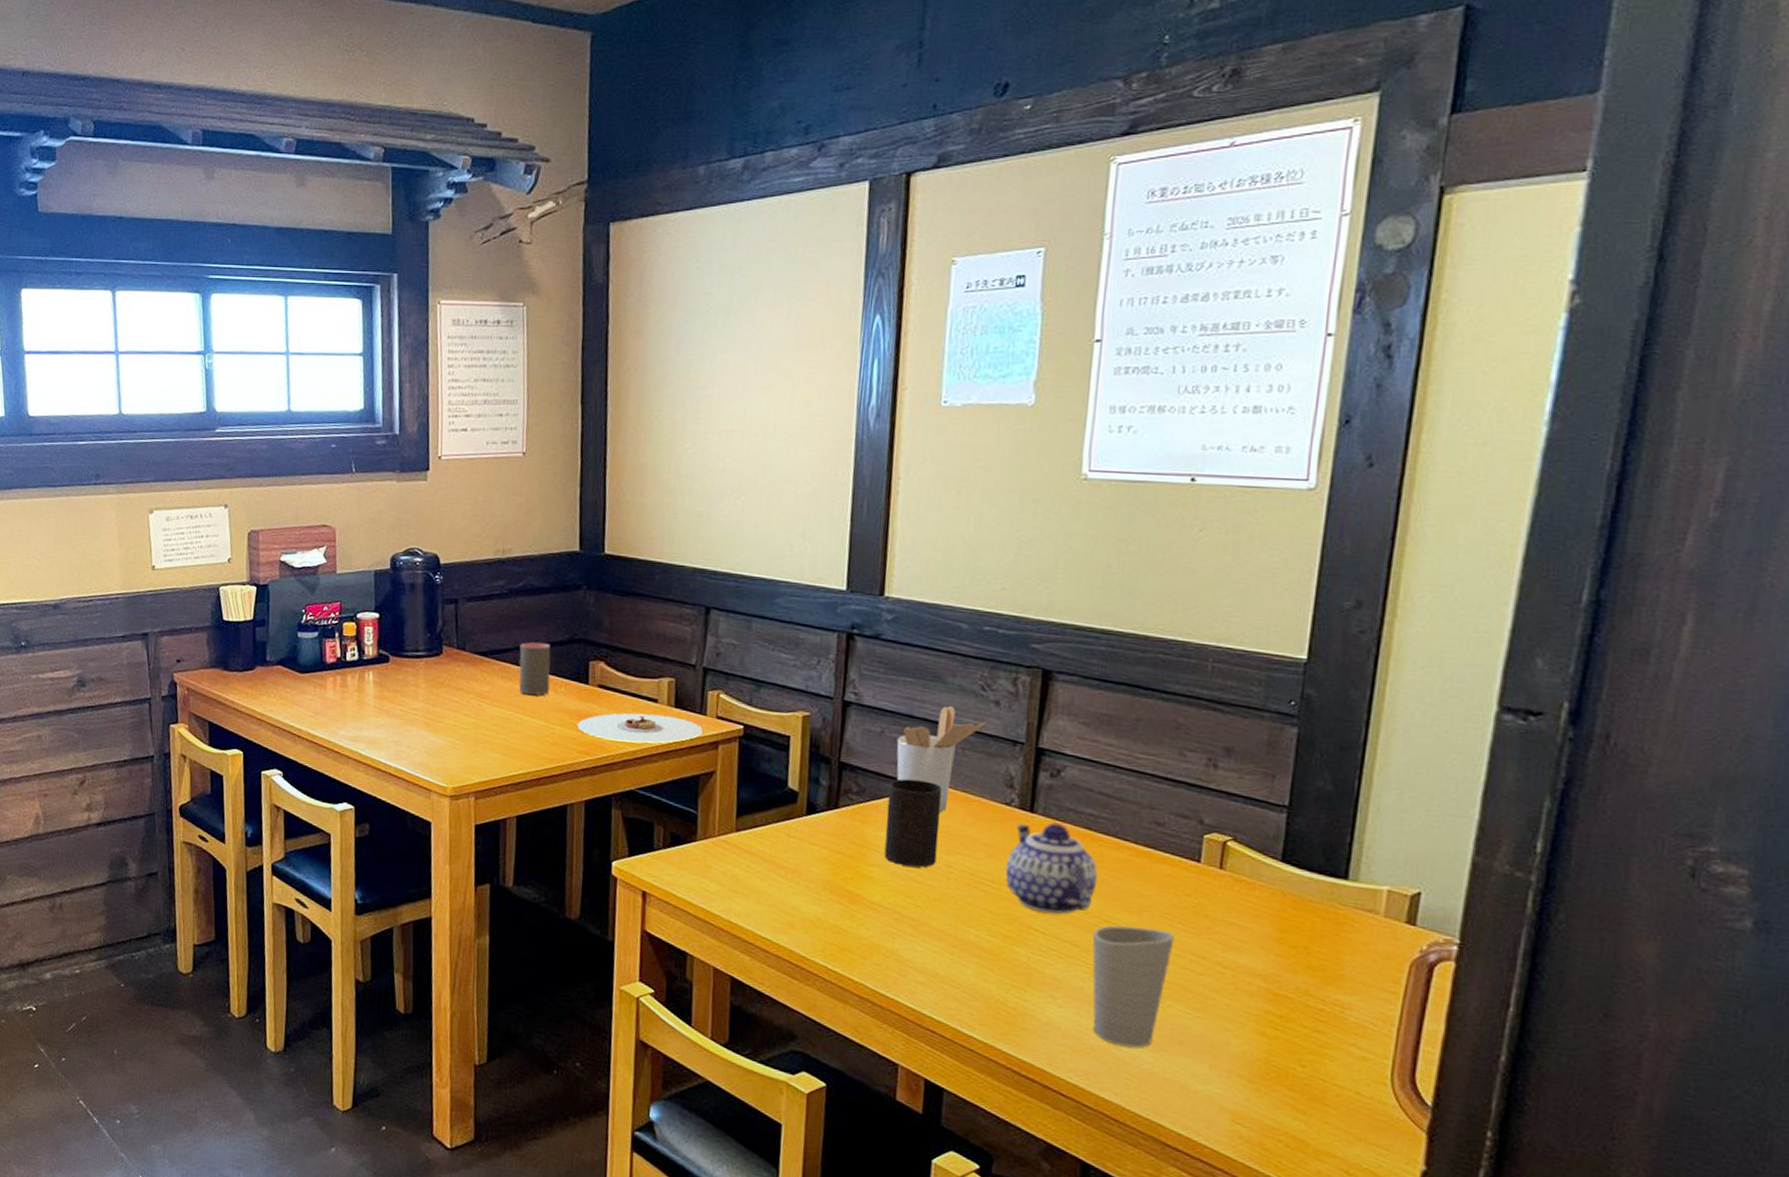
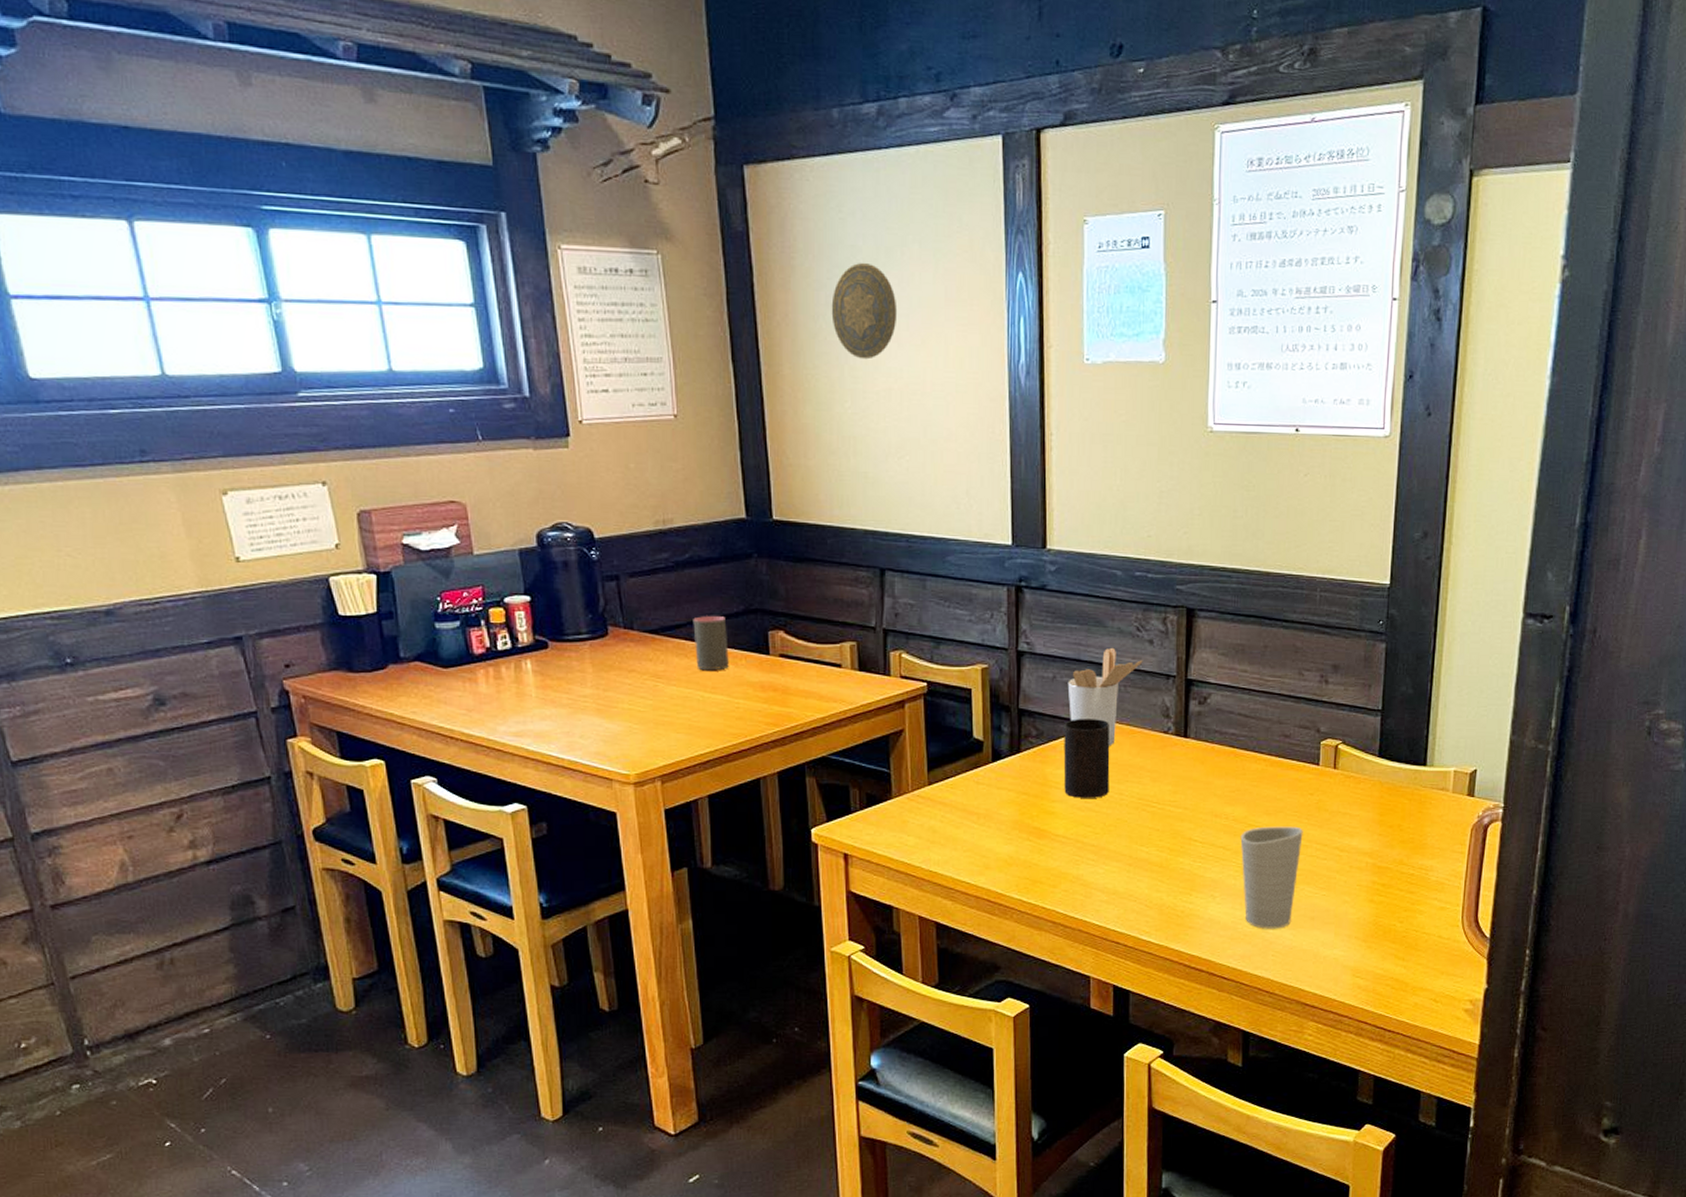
plate: present [577,713,703,743] -> none [761,680,888,709]
decorative plate: none [680,310,746,402] -> present [831,263,898,360]
teapot: present [1005,823,1098,914] -> none [1167,746,1242,825]

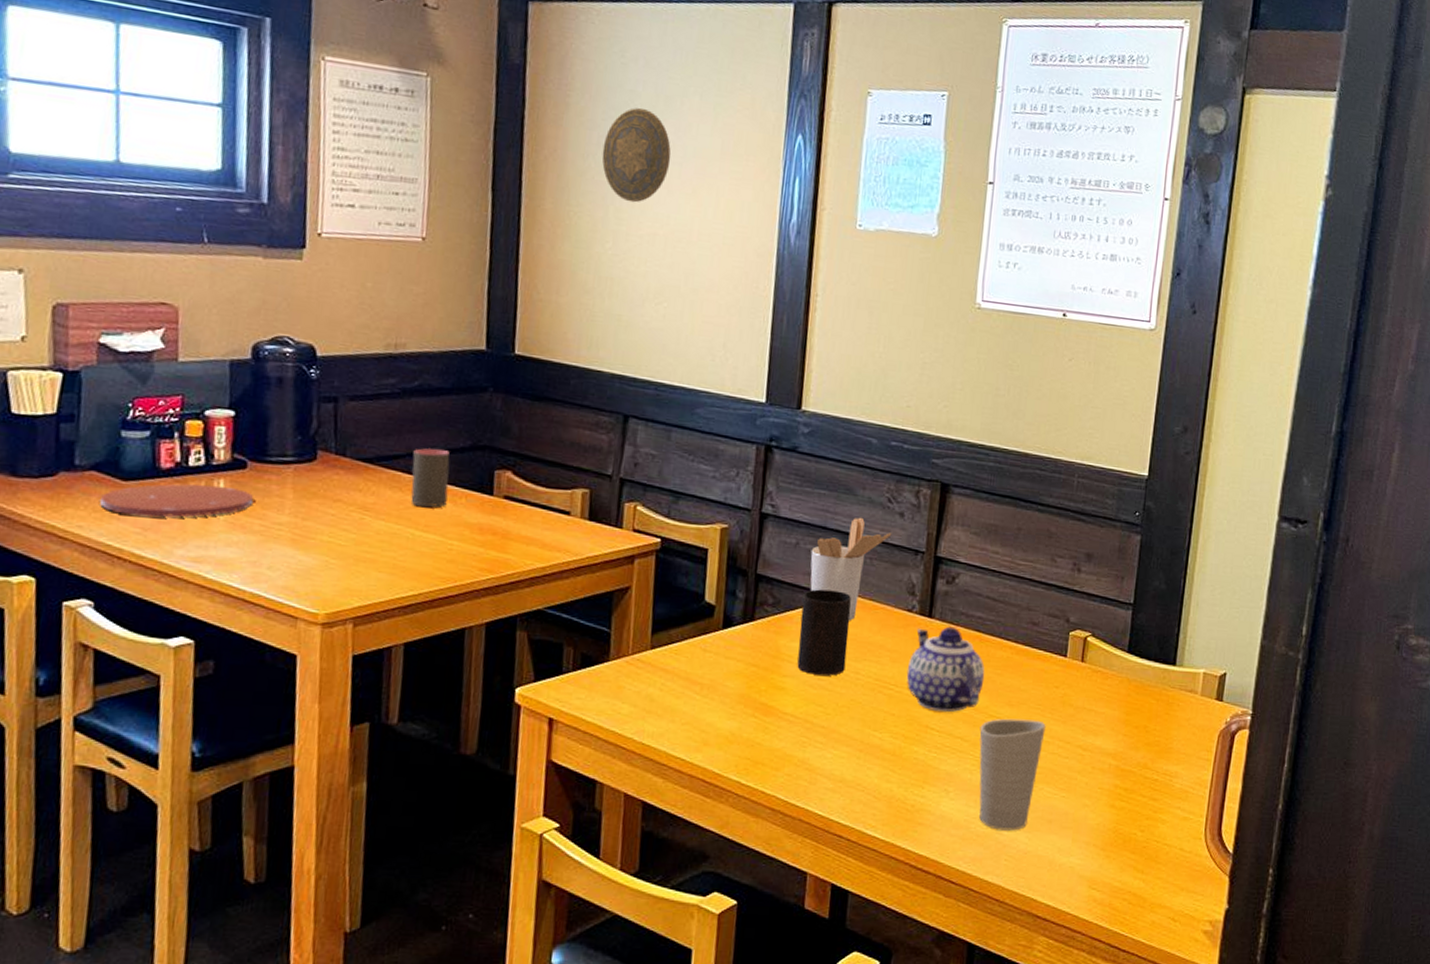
plate: none [427,666,559,699] -> present [100,483,254,517]
teapot: none [1167,746,1242,825] -> present [906,627,985,713]

